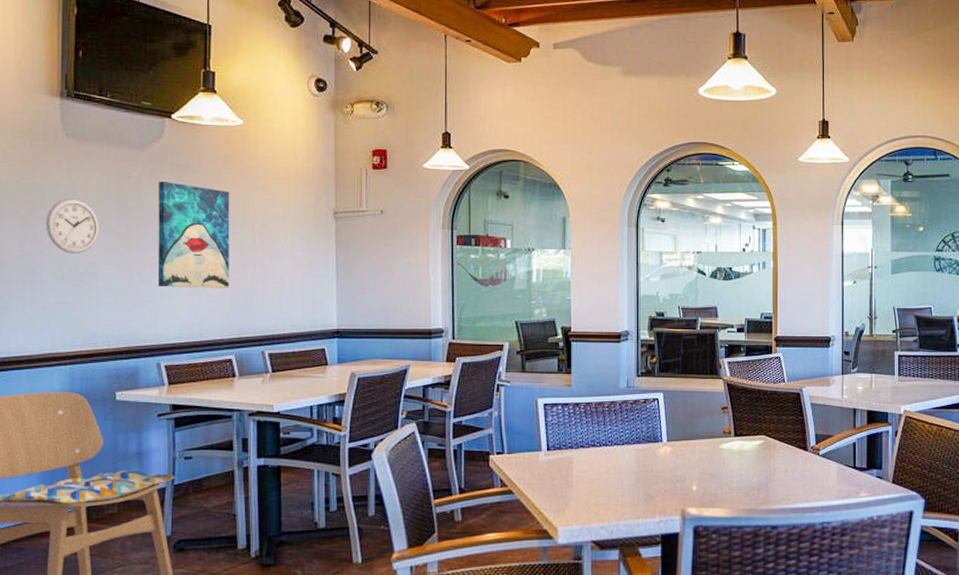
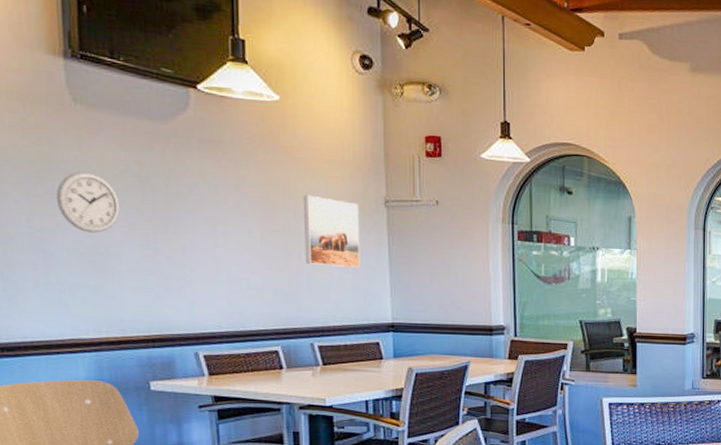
wall art: present [157,180,230,288] -> none [186,157,271,276]
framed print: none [260,210,310,277] -> present [304,194,361,268]

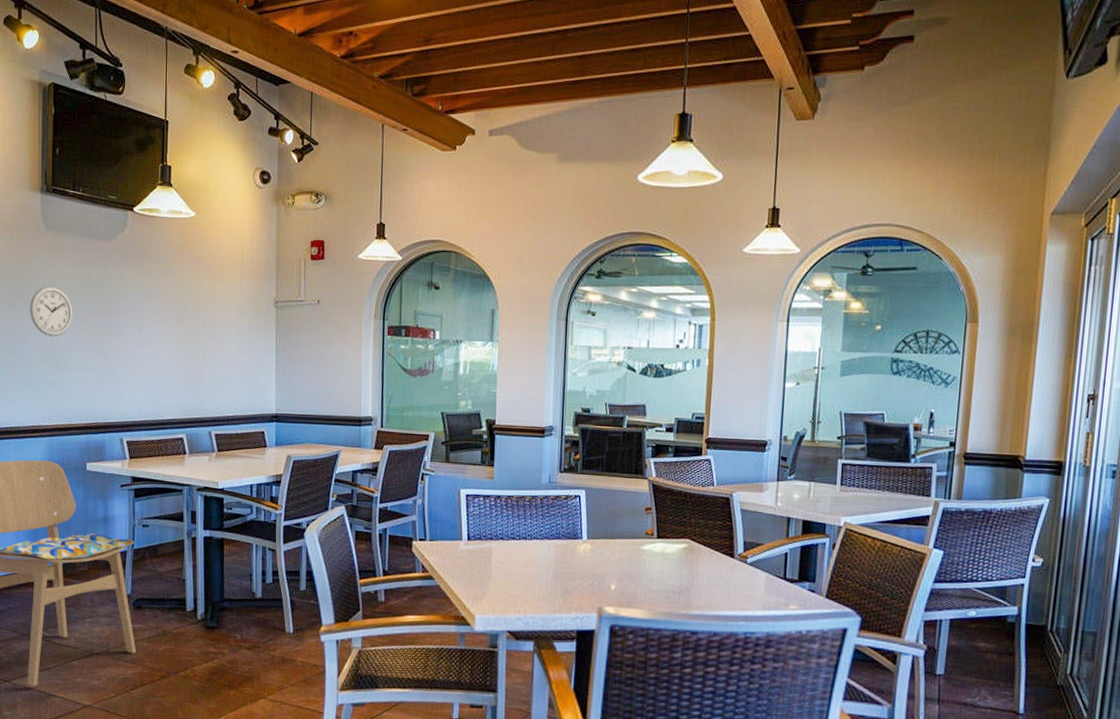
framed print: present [304,194,361,268] -> none [208,298,253,363]

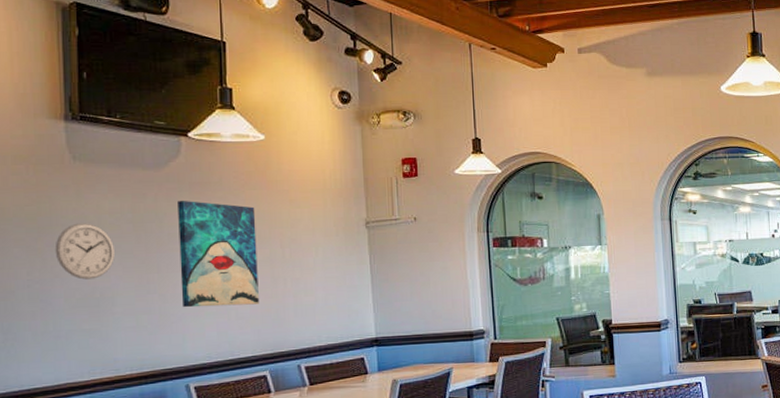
wall art: none [121,270,183,372] -> present [178,200,259,308]

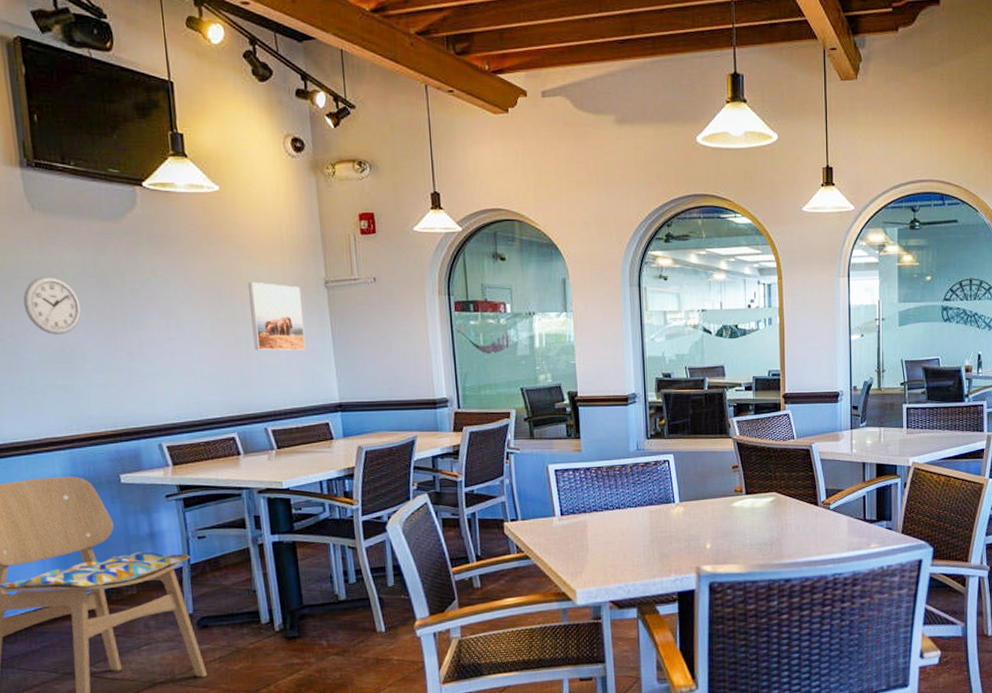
wall art: present [178,200,259,308] -> none [137,254,224,366]
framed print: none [289,224,344,290] -> present [248,282,306,351]

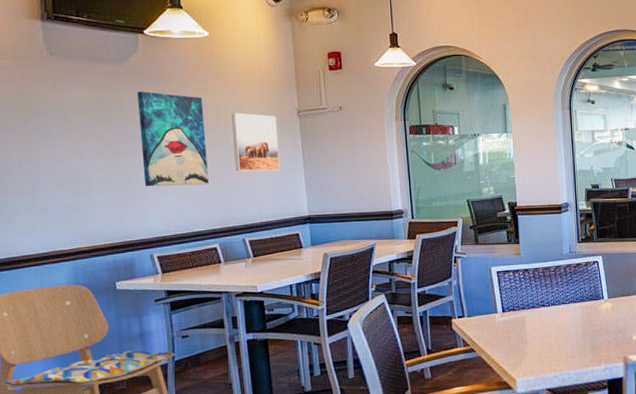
wall clock: present [23,276,82,335] -> none [38,111,88,161]
wall art: none [137,254,224,366] -> present [137,91,209,187]

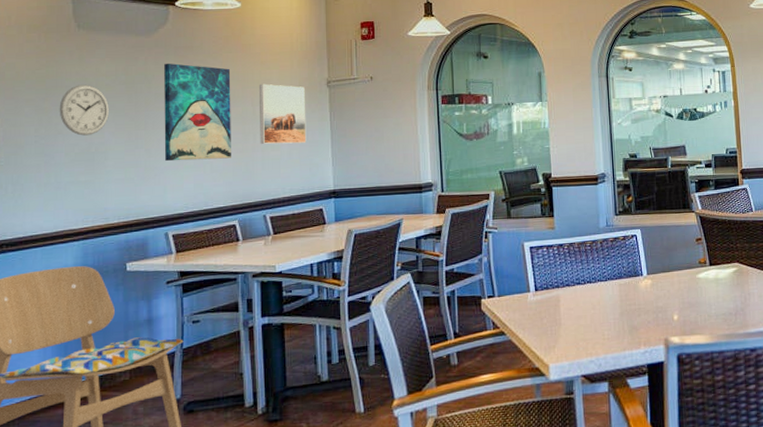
wall clock: none [38,111,88,161] -> present [59,84,110,136]

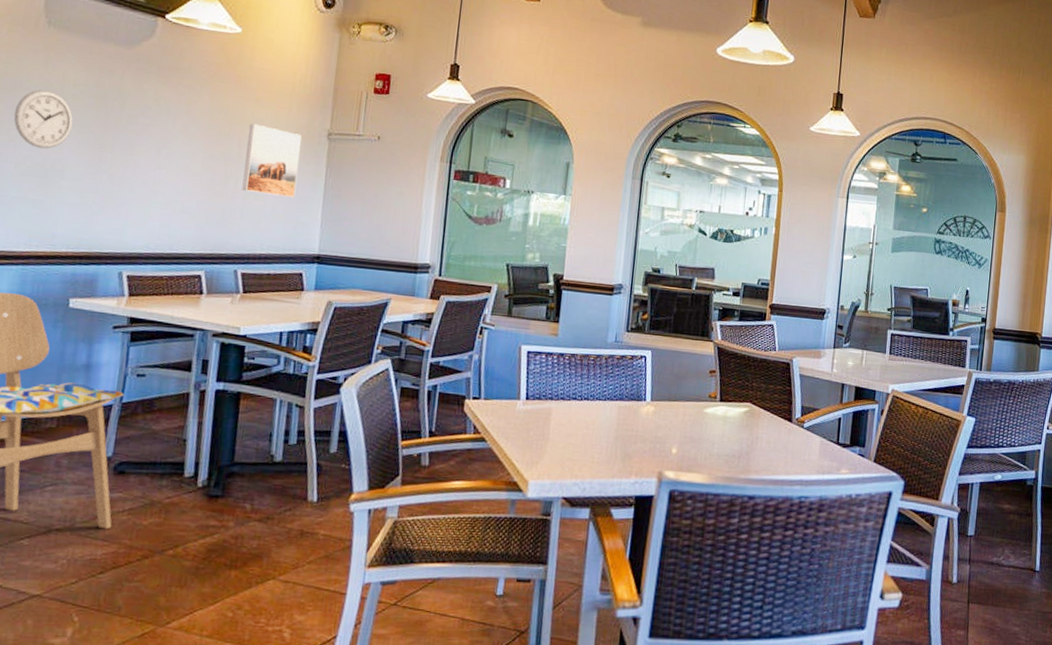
wall art: present [164,63,231,161] -> none [130,82,220,201]

